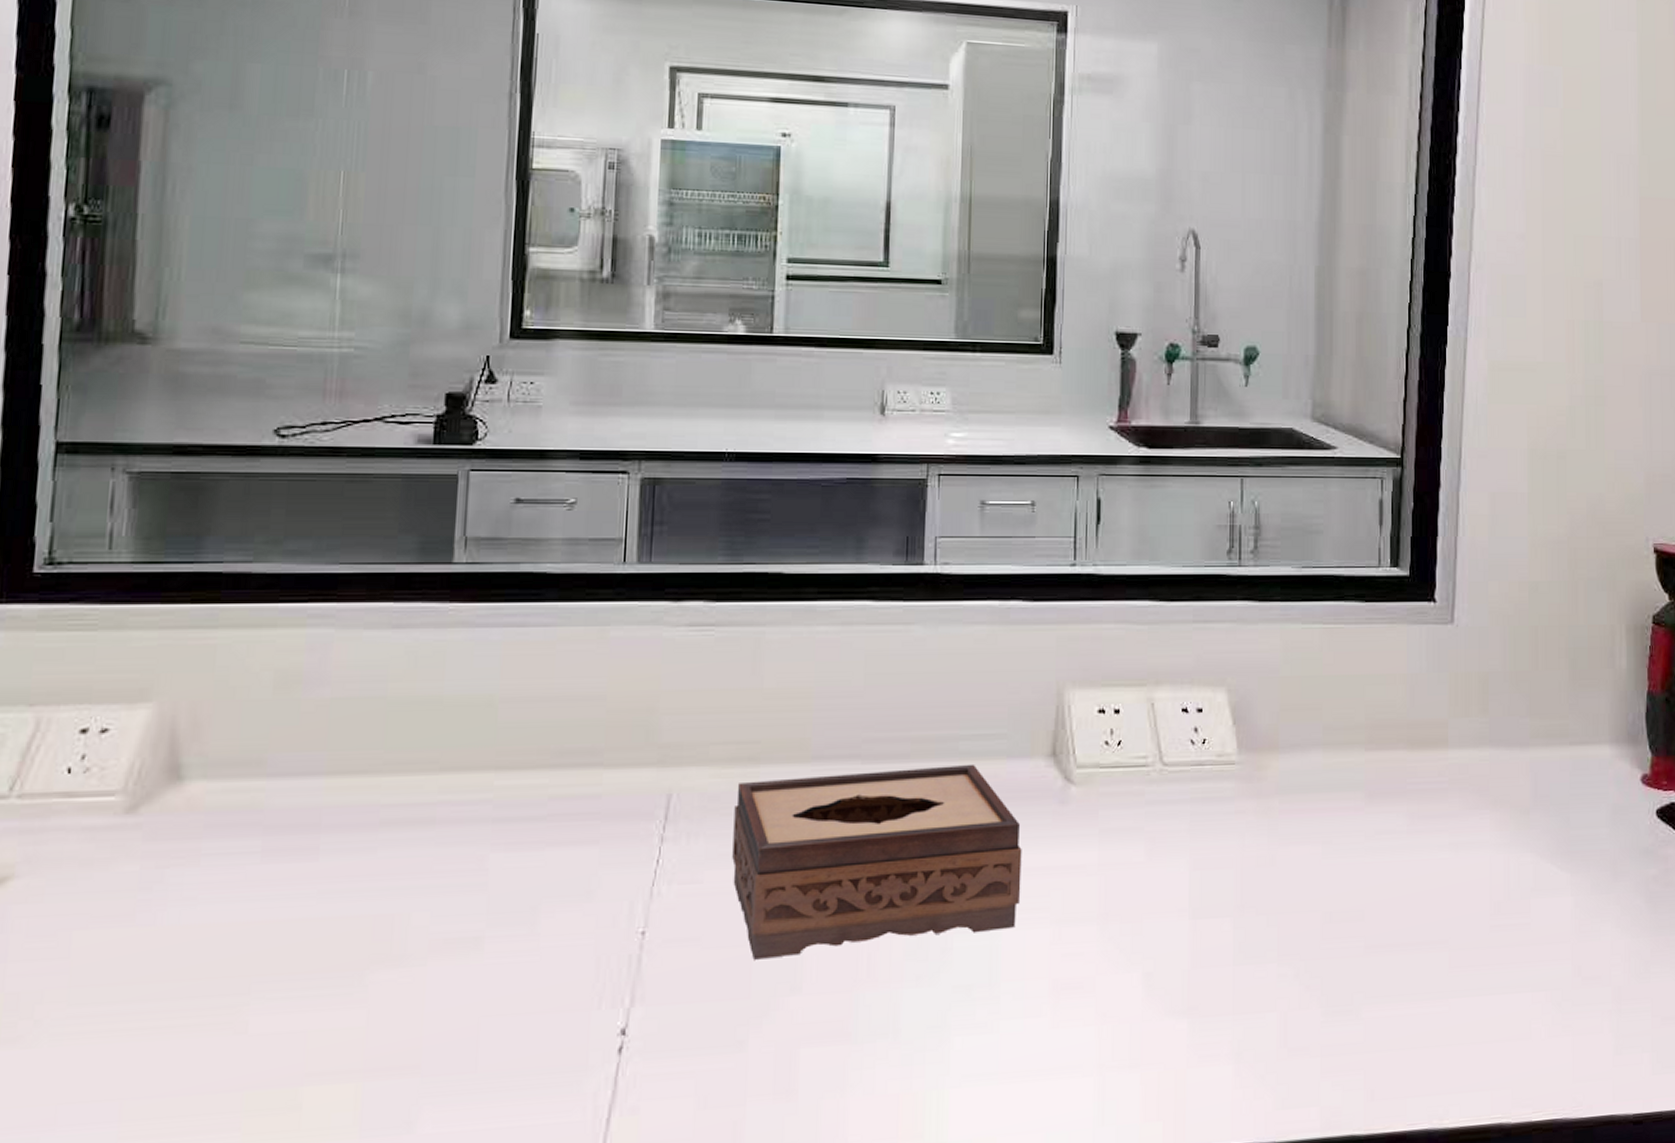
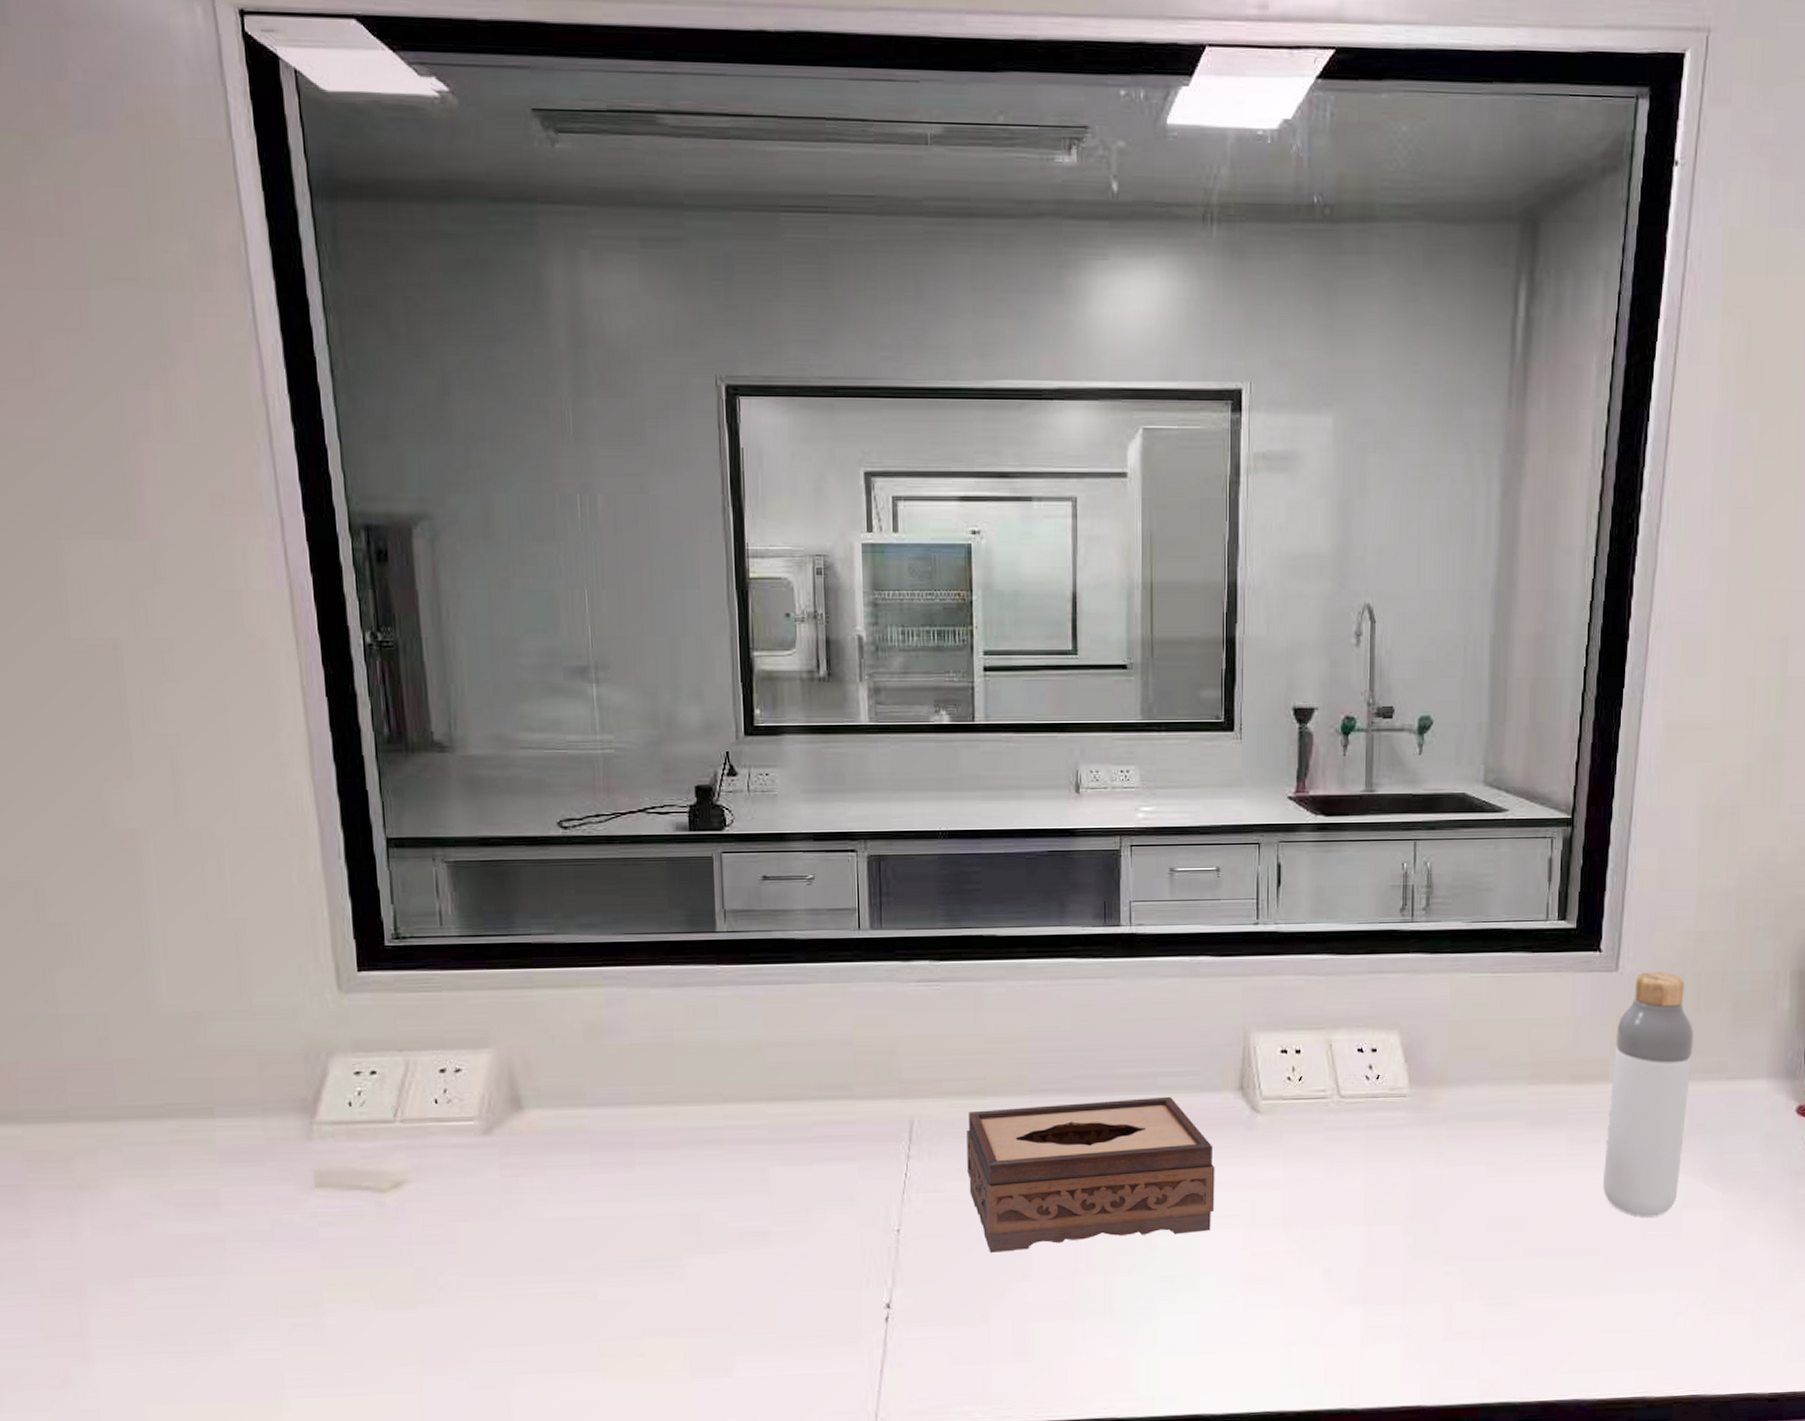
bottle: none [1446,625,1534,905] -> present [1602,972,1694,1217]

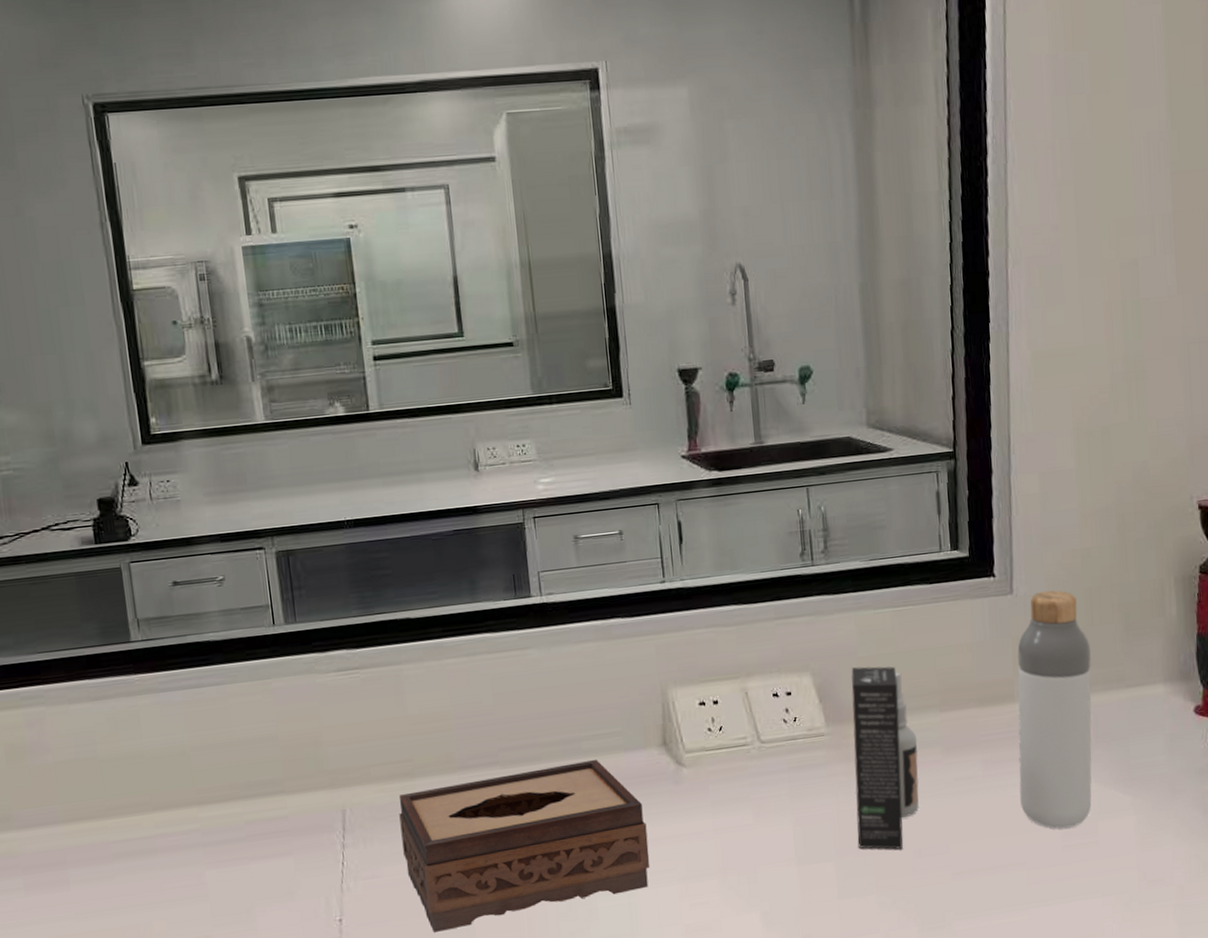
spray bottle: none [1429,1030,1502,1221] -> present [851,666,919,850]

